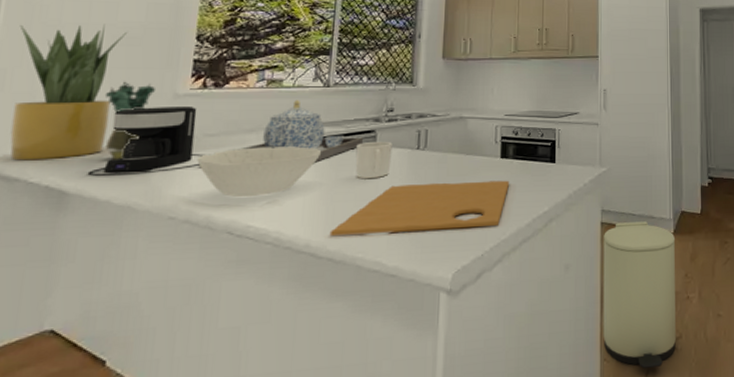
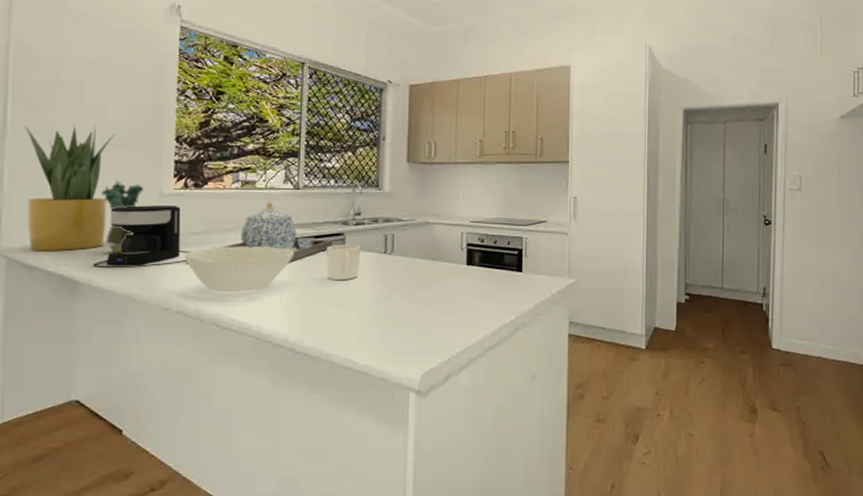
cutting board: present [329,180,509,237] -> none [305,287,475,334]
pedal bin: present [603,221,676,369] -> none [569,336,646,480]

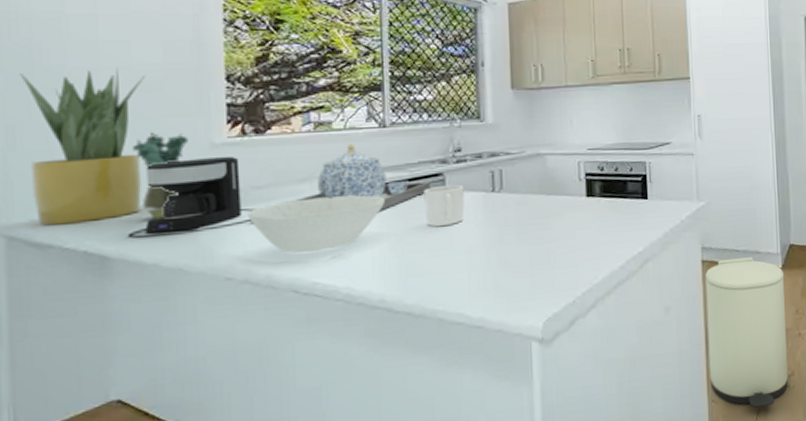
pedal bin: none [569,336,646,480] -> present [705,257,788,408]

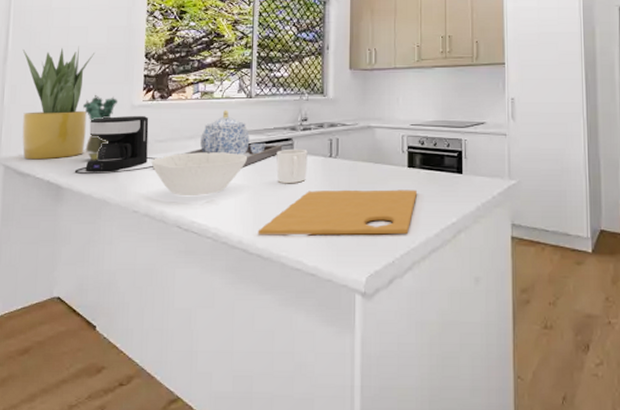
cutting board: none [404,220,598,290] -> present [257,189,417,236]
pedal bin: present [705,257,788,408] -> none [515,238,596,392]

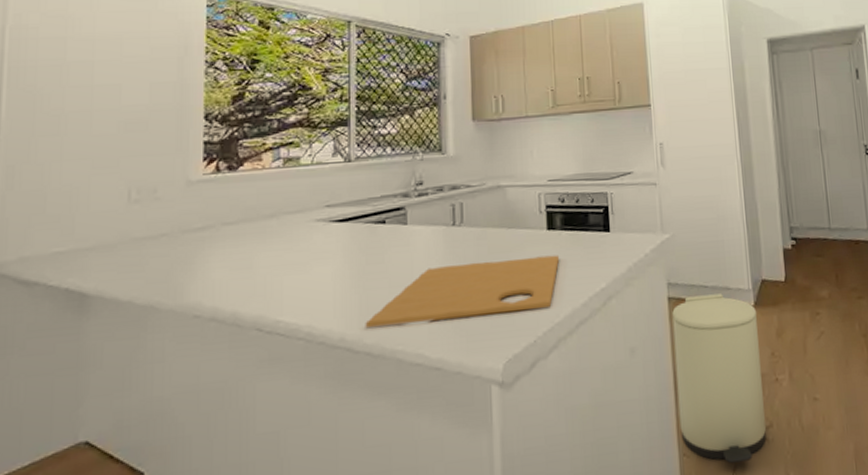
planter: present [22,47,96,160] -> none [23,110,133,264]
coffee maker: present [75,116,161,175] -> none [108,193,231,276]
vase: present [82,94,118,161] -> none [115,170,168,257]
bowl: present [151,152,248,197] -> none [217,230,349,291]
tea set: present [152,110,283,170] -> none [219,178,393,261]
mug: present [276,148,308,184] -> none [386,218,426,263]
pedal bin: none [515,238,596,392] -> present [672,293,766,463]

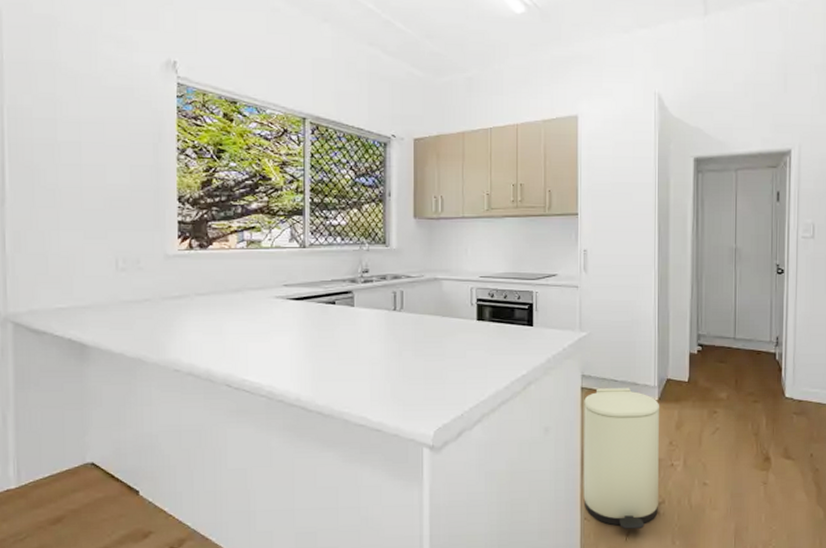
cutting board: present [365,255,559,329] -> none [317,343,486,392]

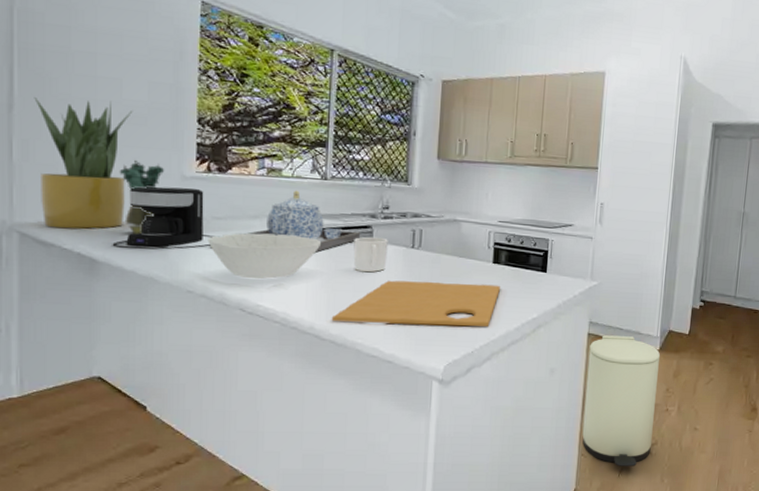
planter: none [24,188,117,316] -> present [34,97,133,229]
coffee maker: none [102,267,203,332] -> present [113,186,220,250]
vase: none [105,242,149,317] -> present [119,159,165,235]
bowl: none [192,306,304,354] -> present [208,233,322,280]
tea set: none [194,260,342,326] -> present [209,190,361,253]
cutting board: none [317,343,486,392] -> present [331,280,500,328]
mug: none [335,302,370,339] -> present [353,236,388,273]

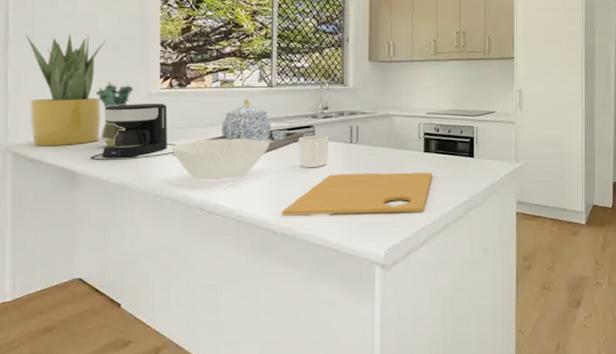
pedal bin: present [582,335,660,466] -> none [518,213,586,341]

